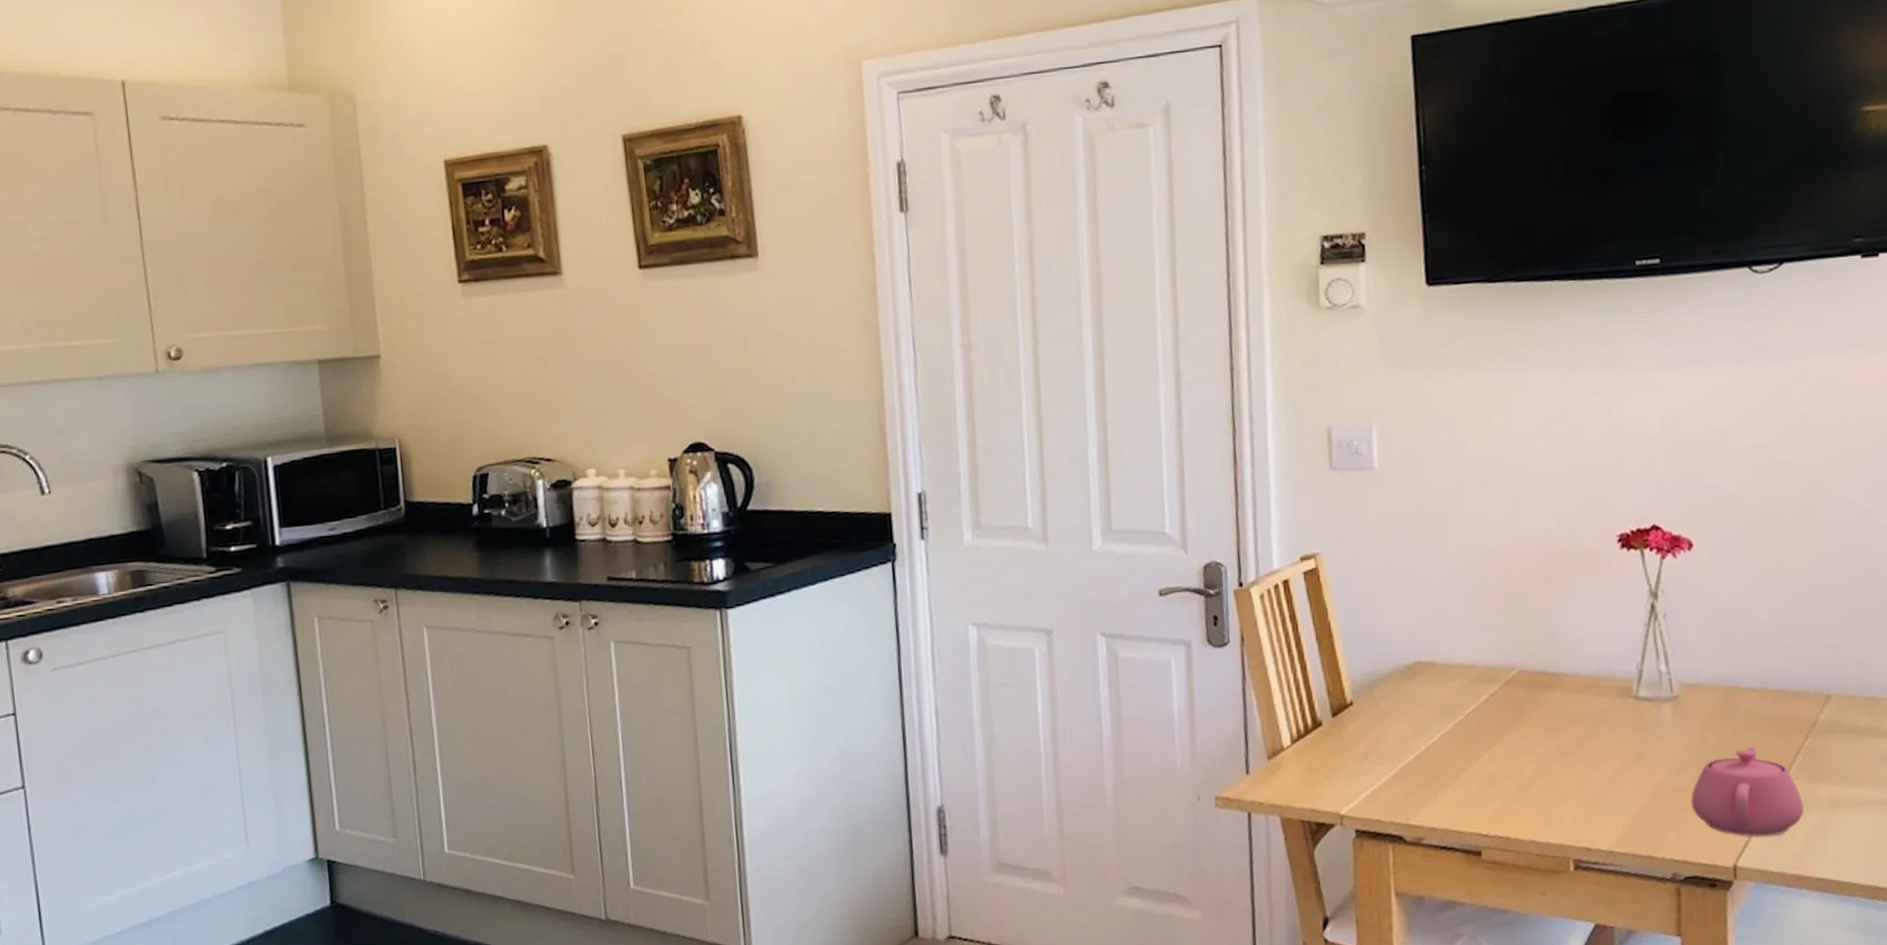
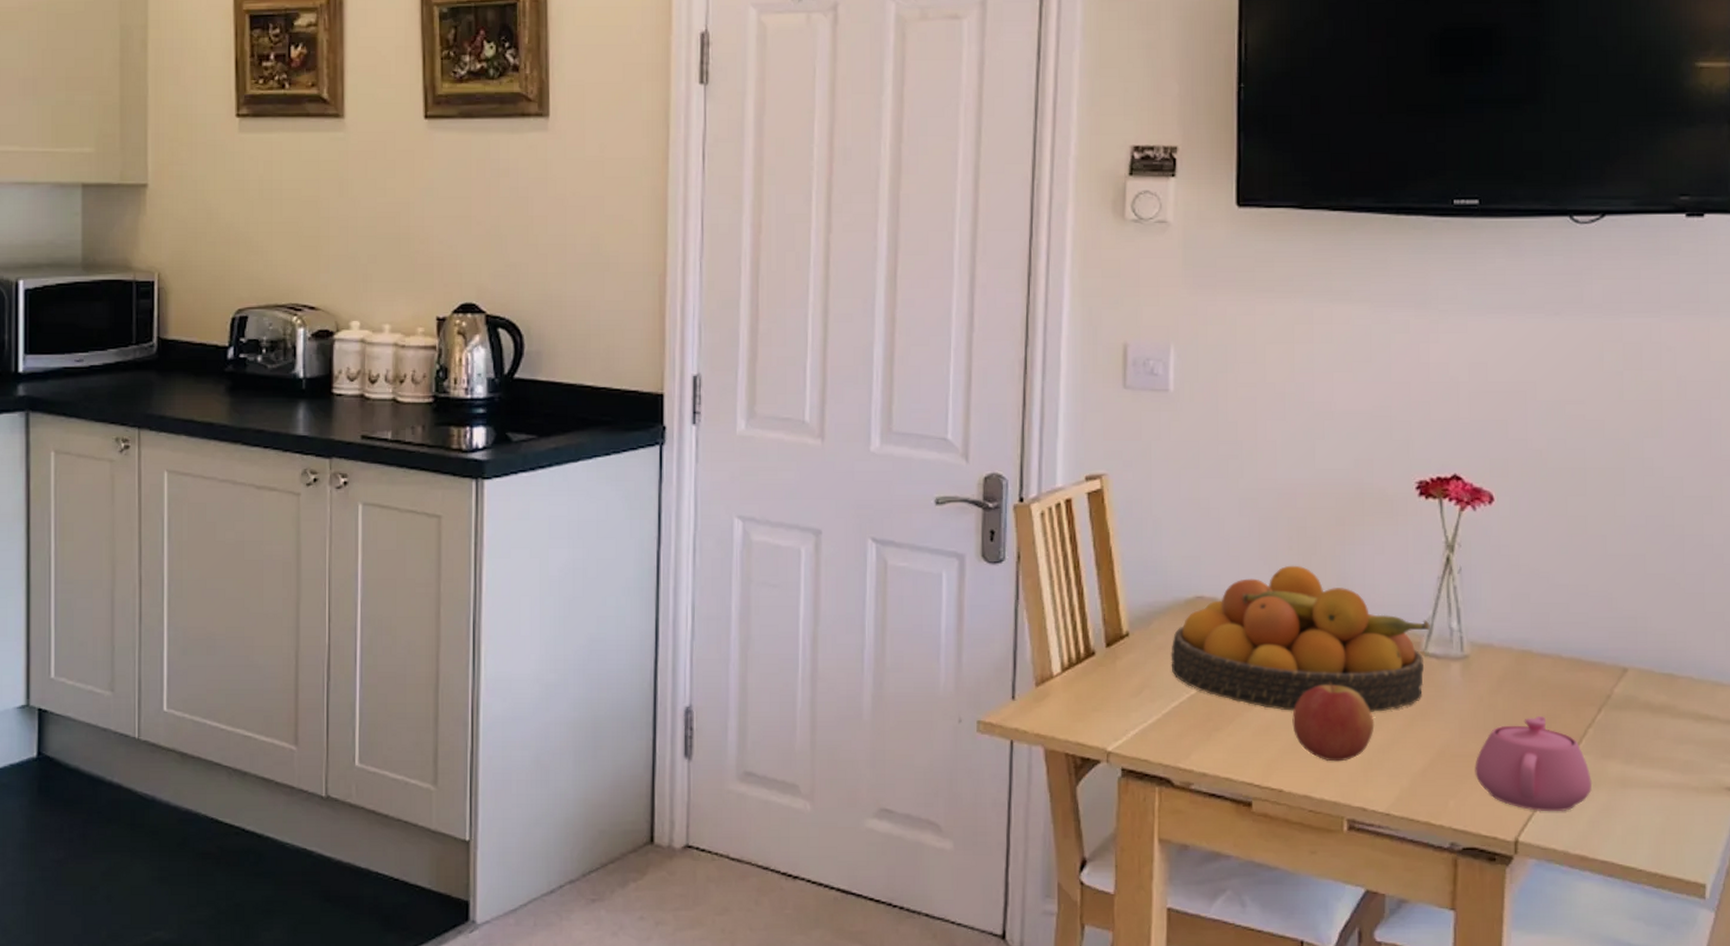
fruit bowl: none [1394,624,1640,763] -> present [1171,565,1430,712]
apple: none [1514,731,1593,807] -> present [1292,681,1375,762]

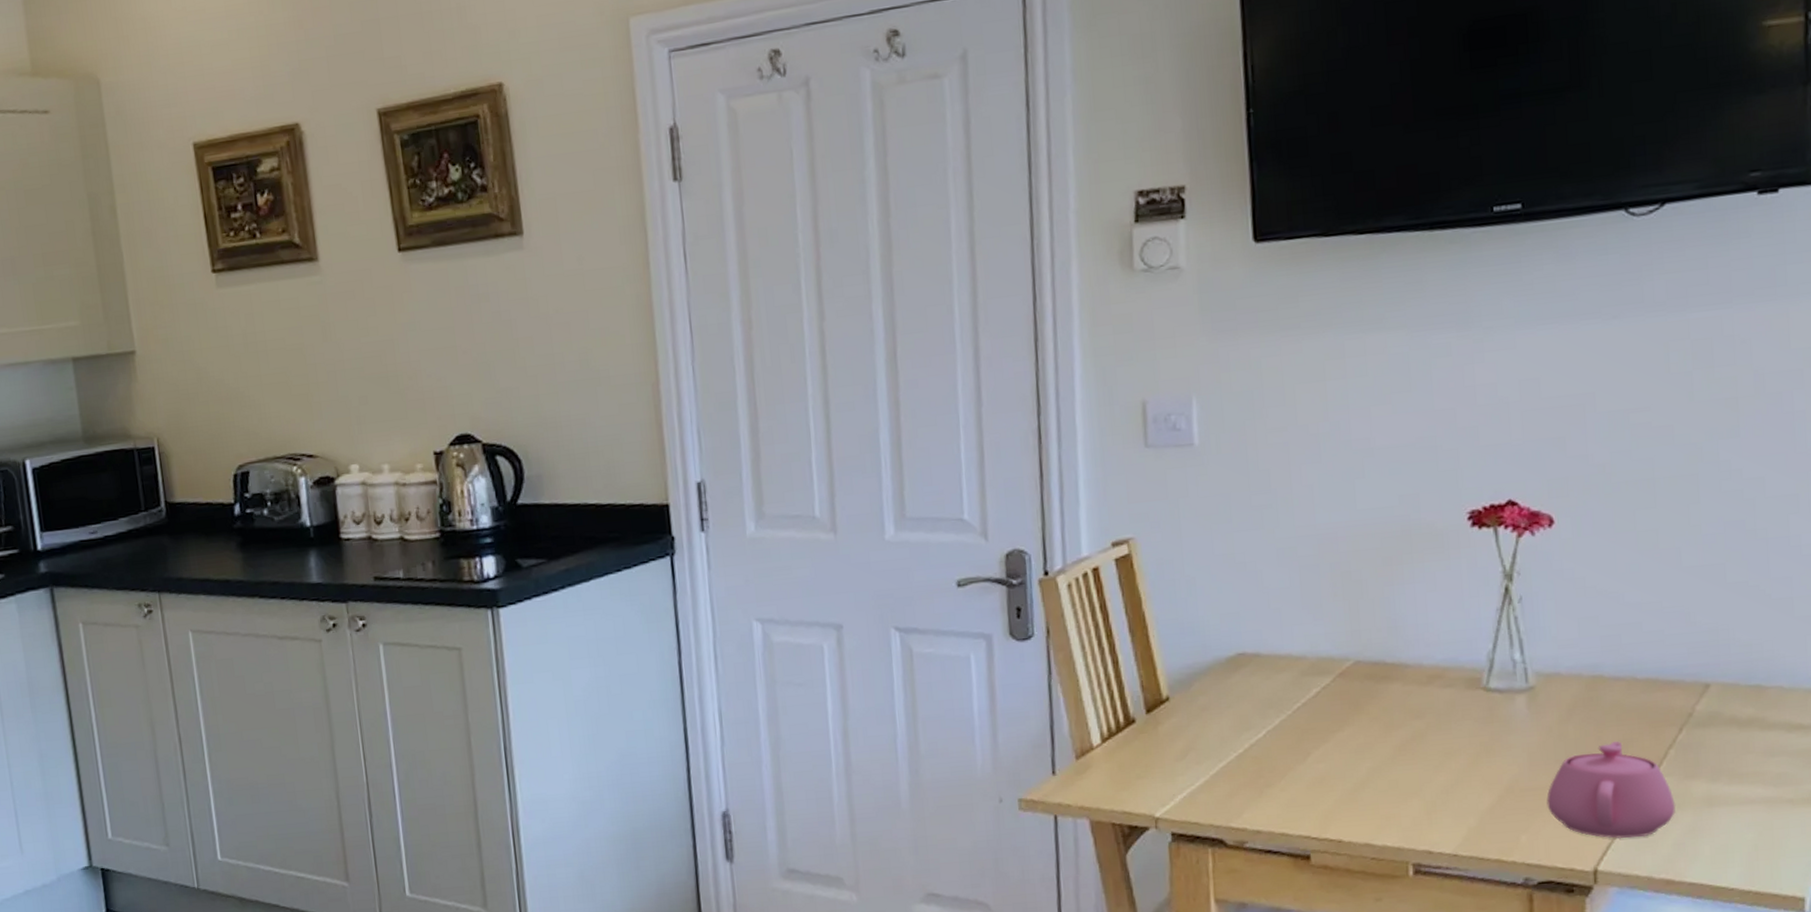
fruit bowl: present [1171,565,1430,712] -> none [1215,611,1491,761]
apple: present [1292,681,1375,762] -> none [1347,726,1436,807]

